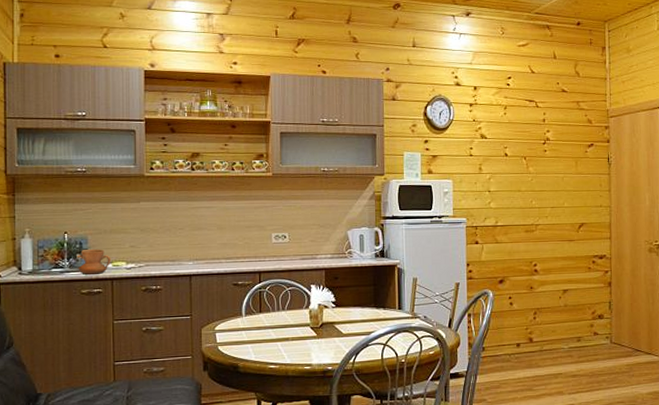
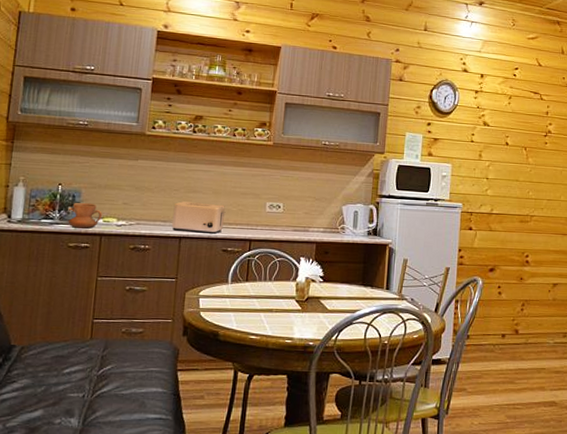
toaster: none [180,239,232,270] -> present [171,201,226,235]

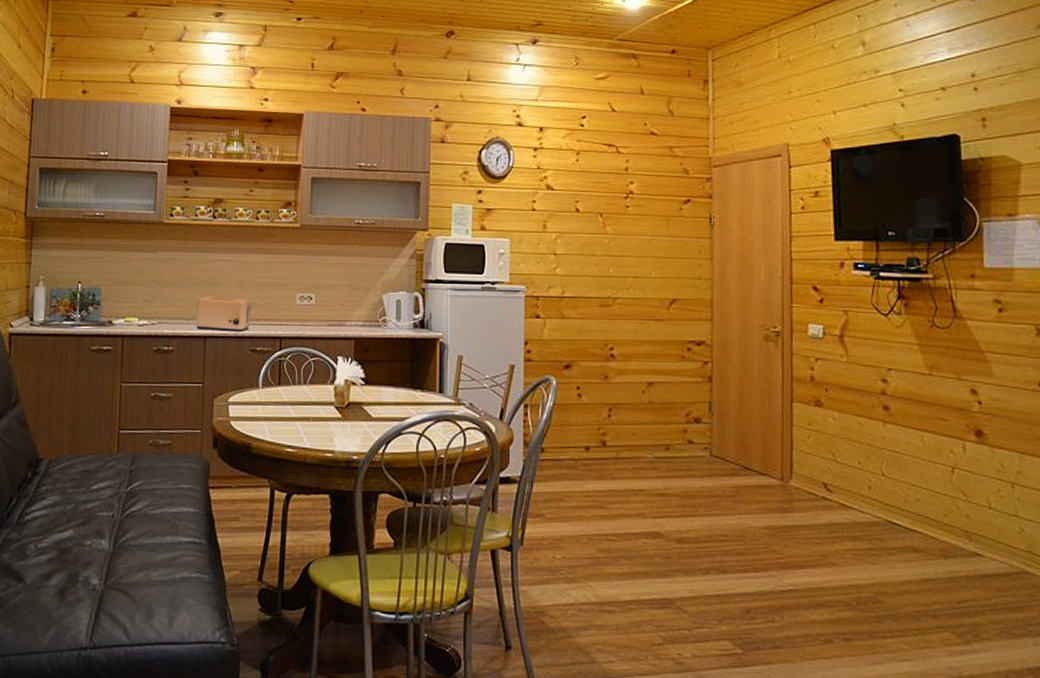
ceramic jug: present [68,202,102,230] -> none [89,301,123,331]

